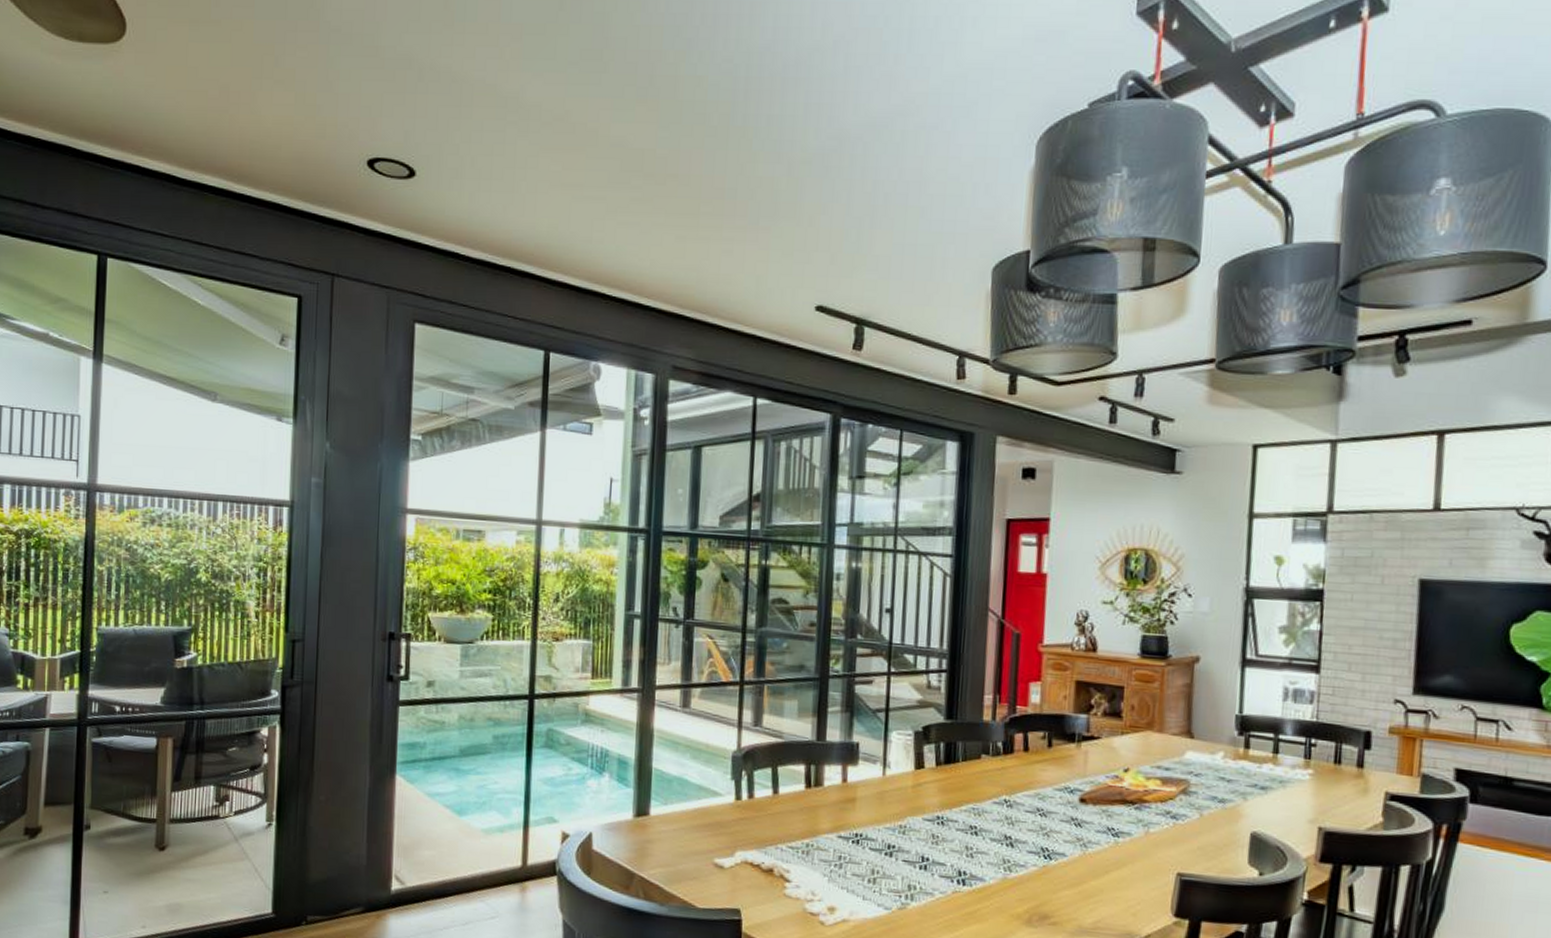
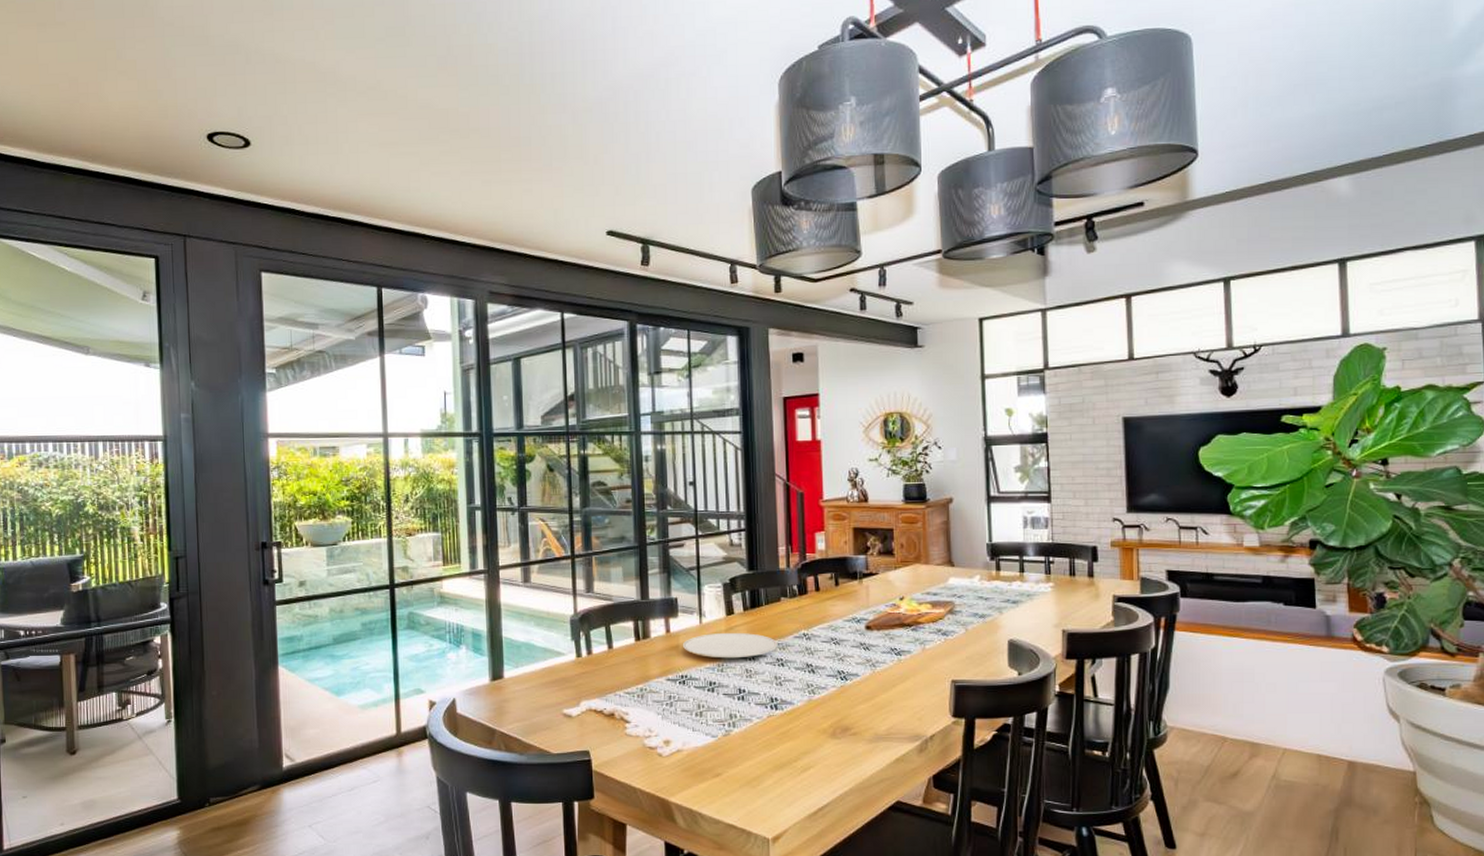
plate: none [861,788,973,821] -> present [683,632,778,659]

